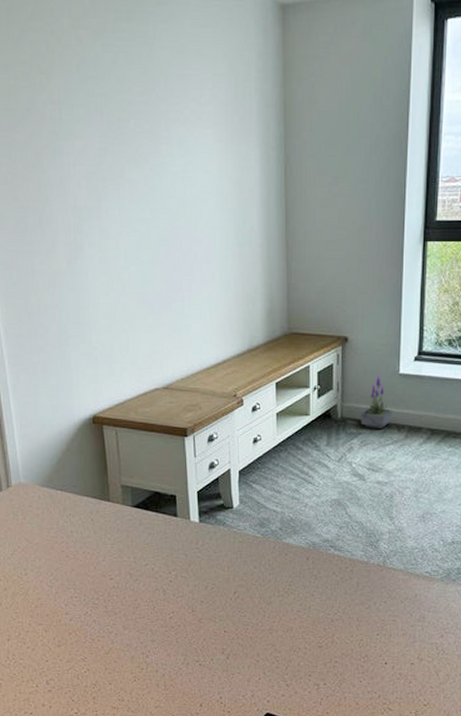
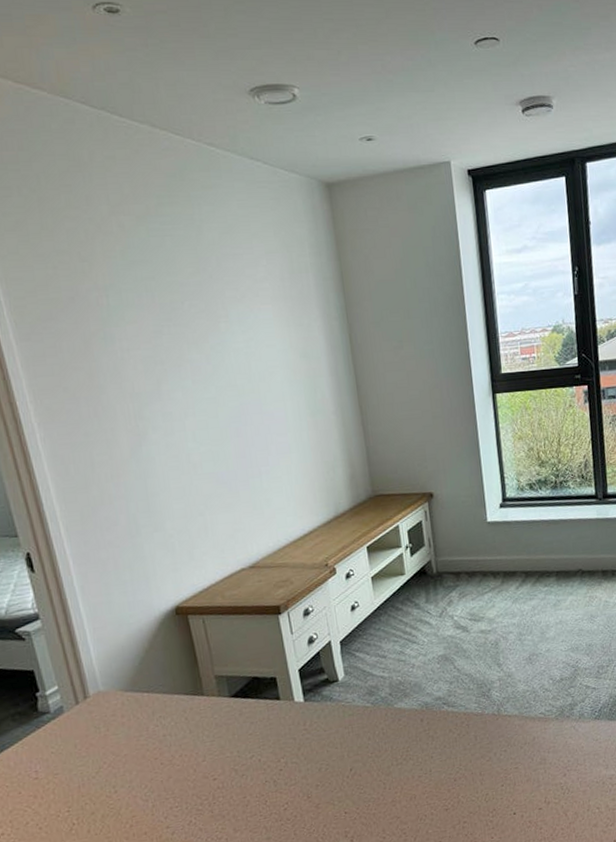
potted plant: present [360,373,392,429] -> none [455,524,486,579]

